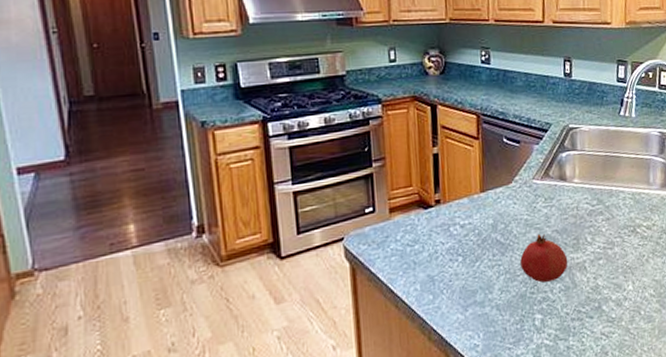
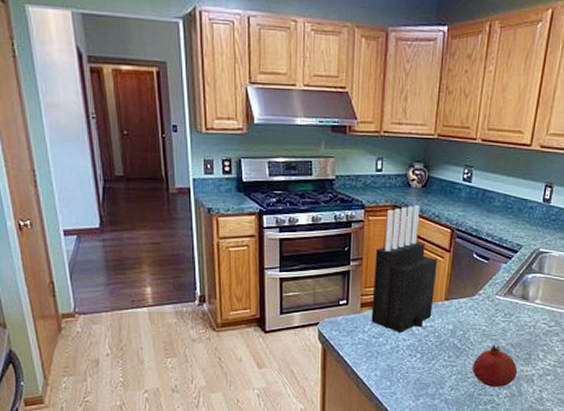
knife block: none [398,93,469,238] -> present [371,204,438,334]

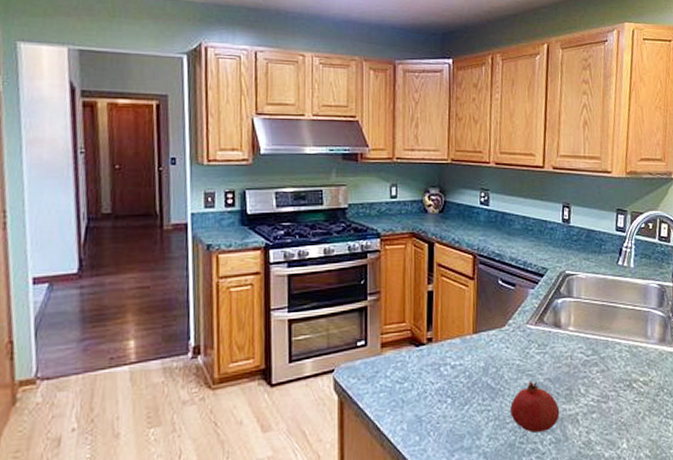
knife block: present [371,204,438,334] -> none [393,231,462,376]

